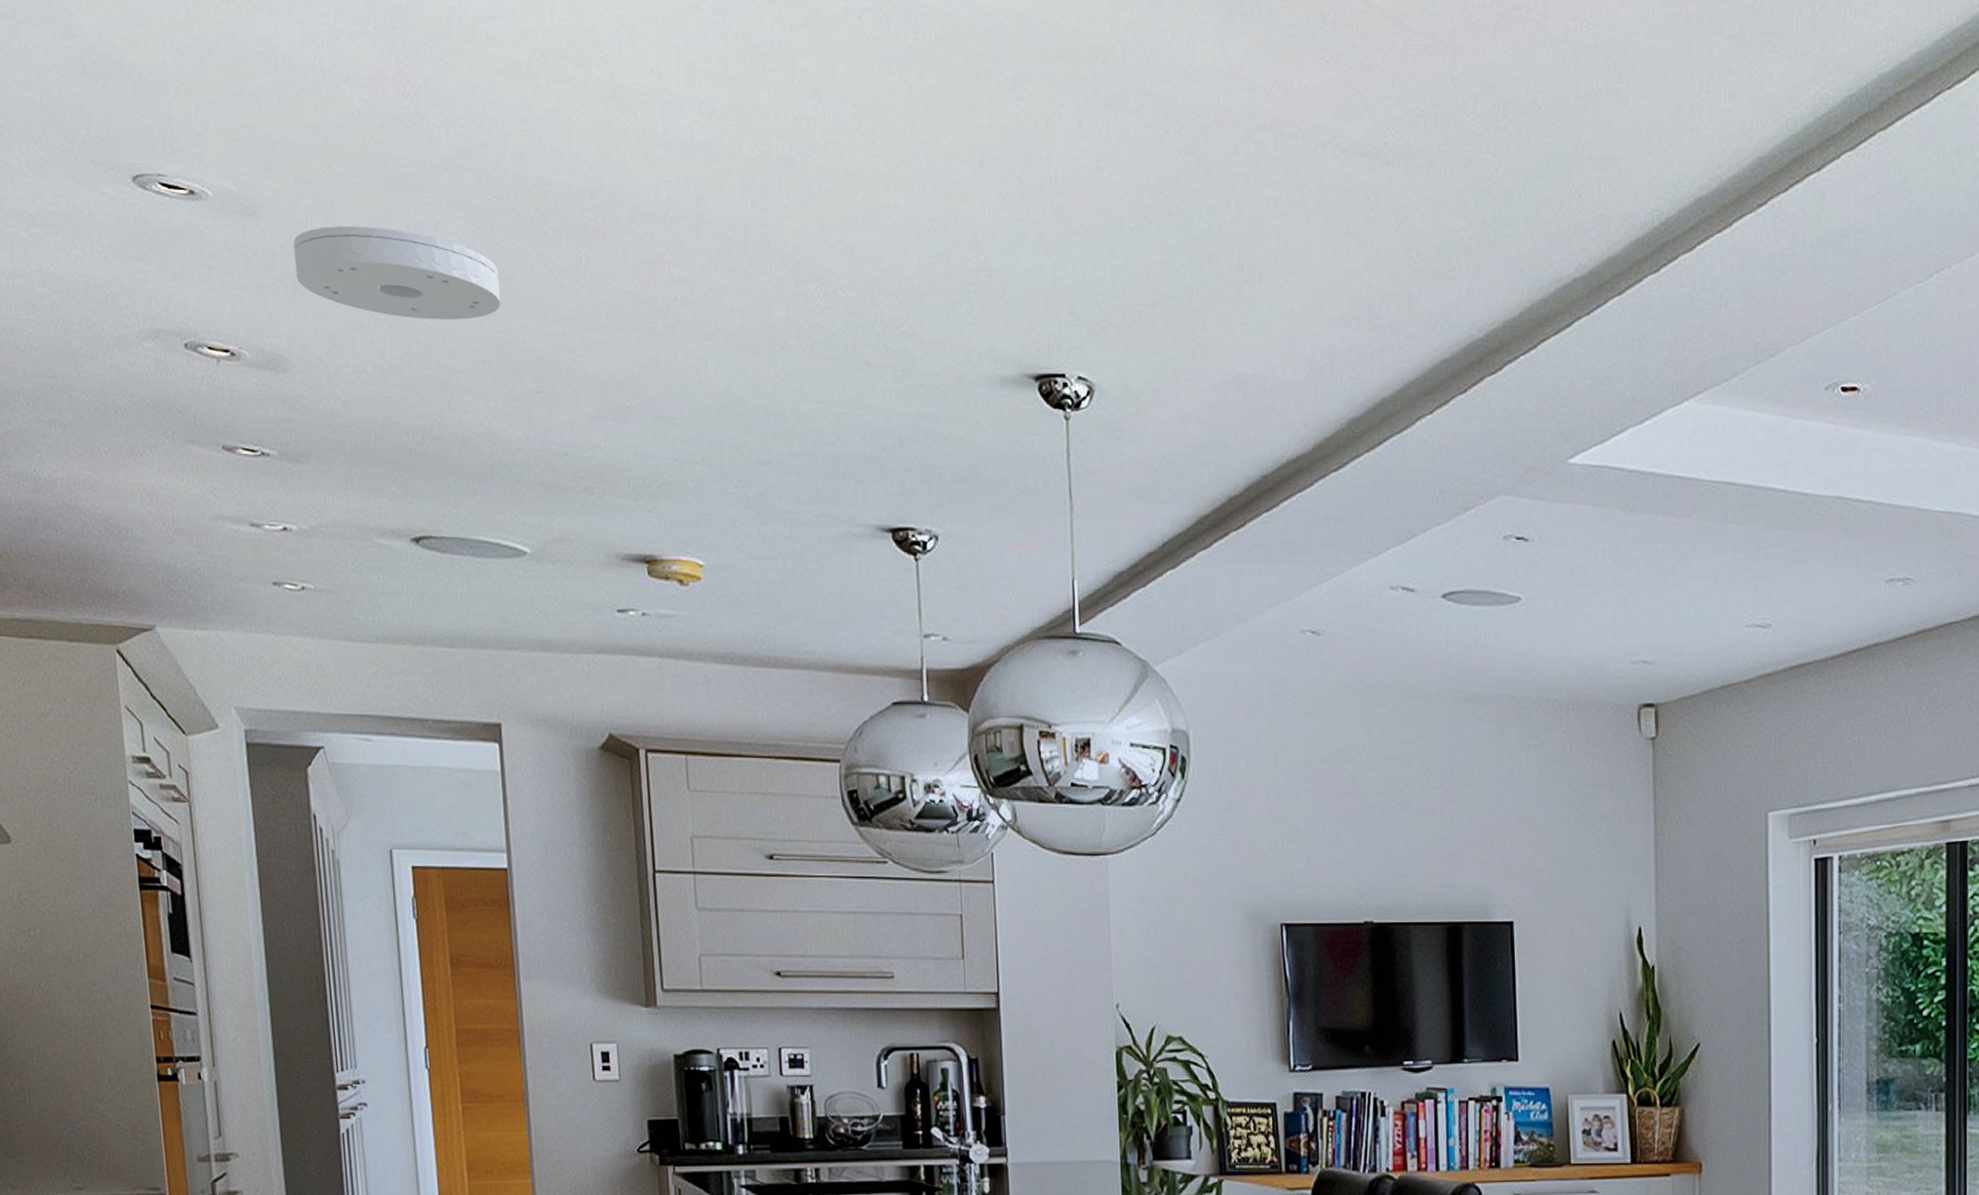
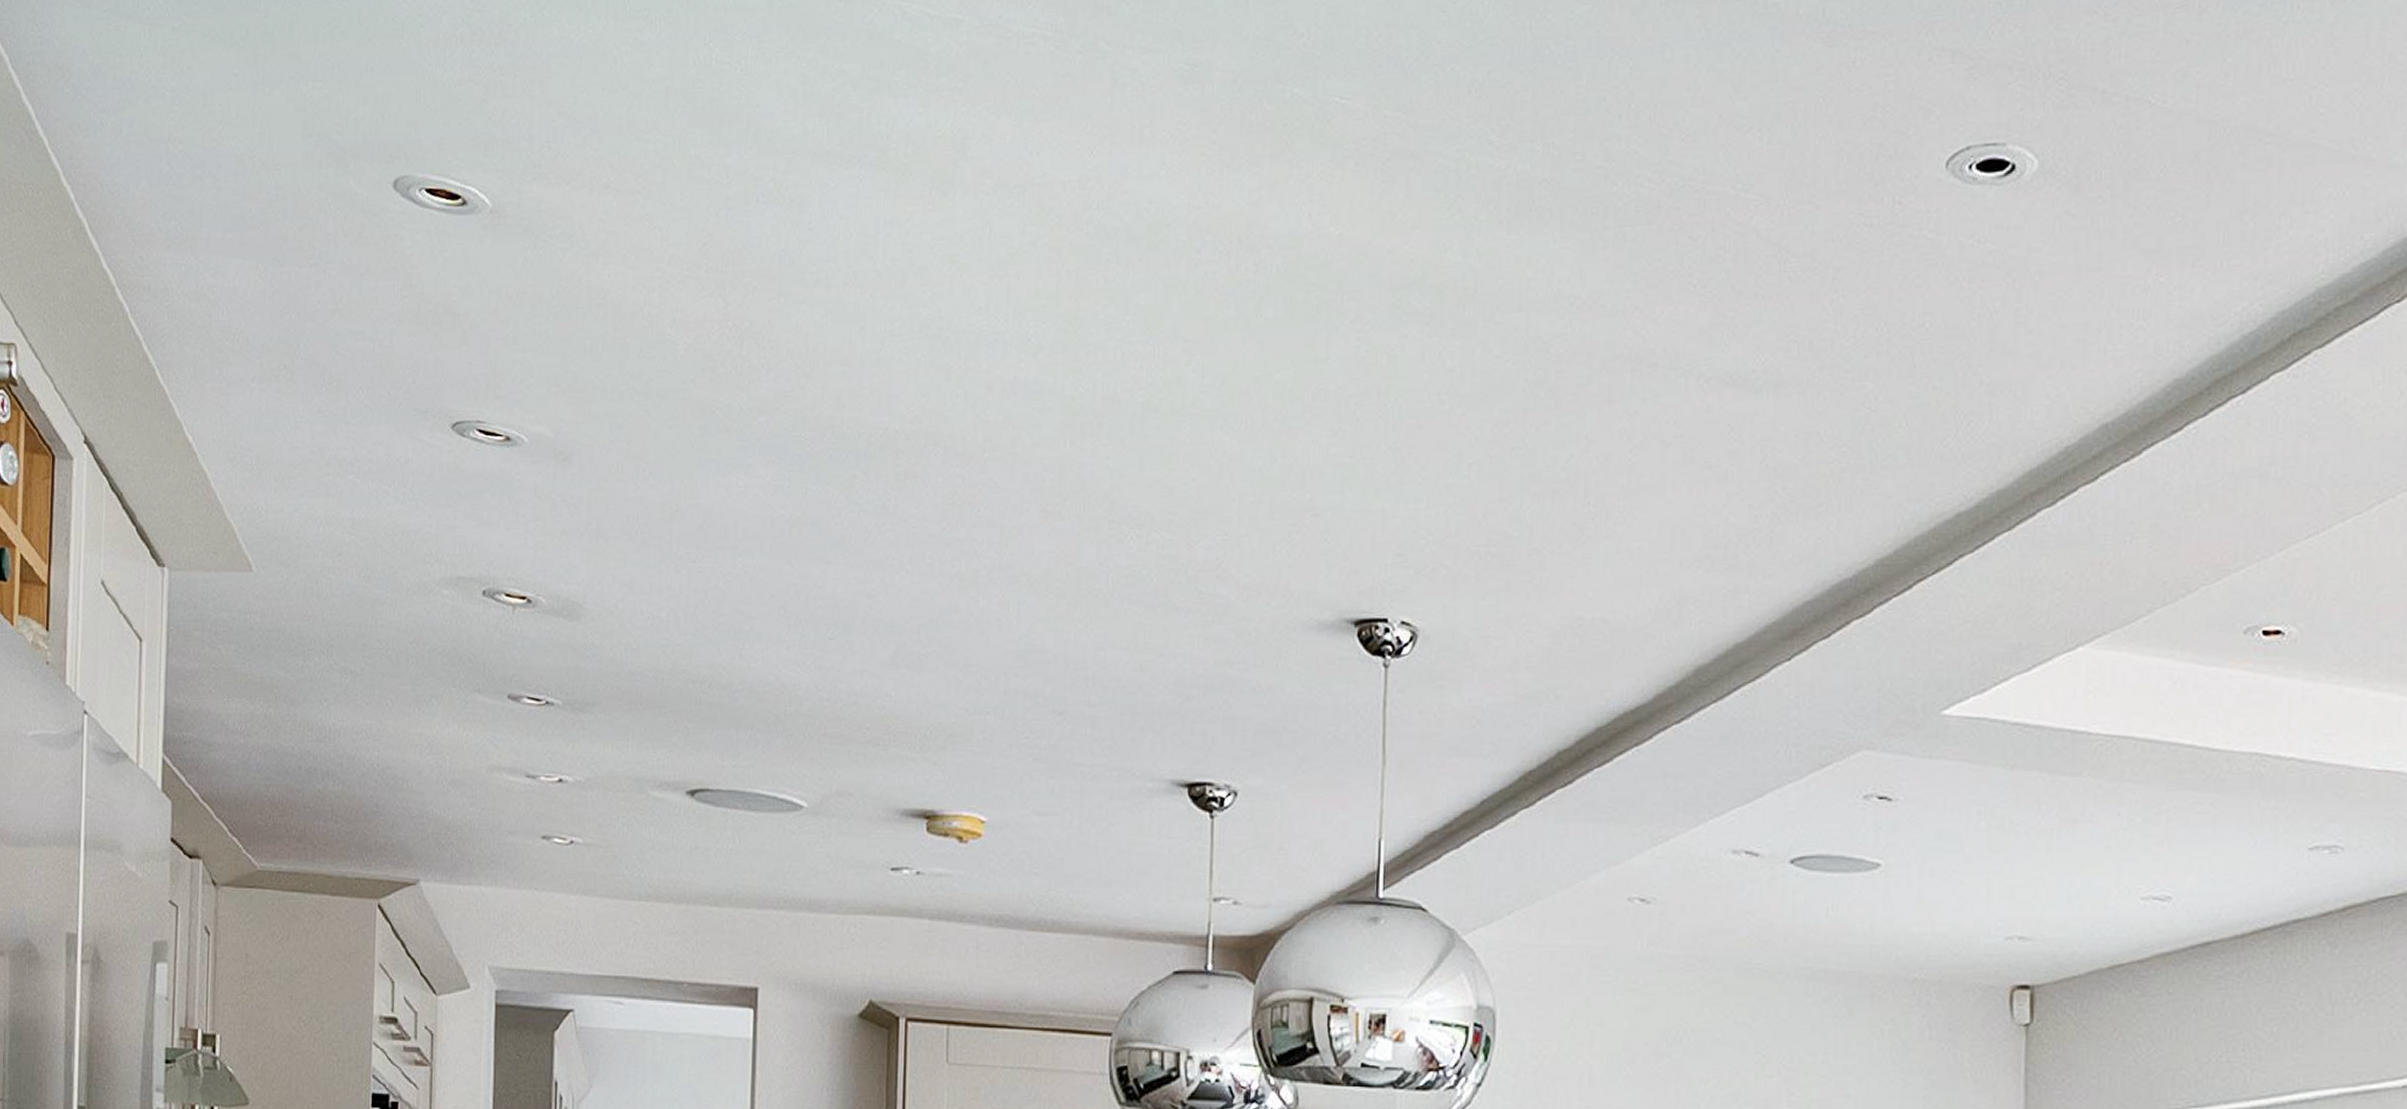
smoke detector: present [293,225,501,321] -> none [601,470,804,566]

